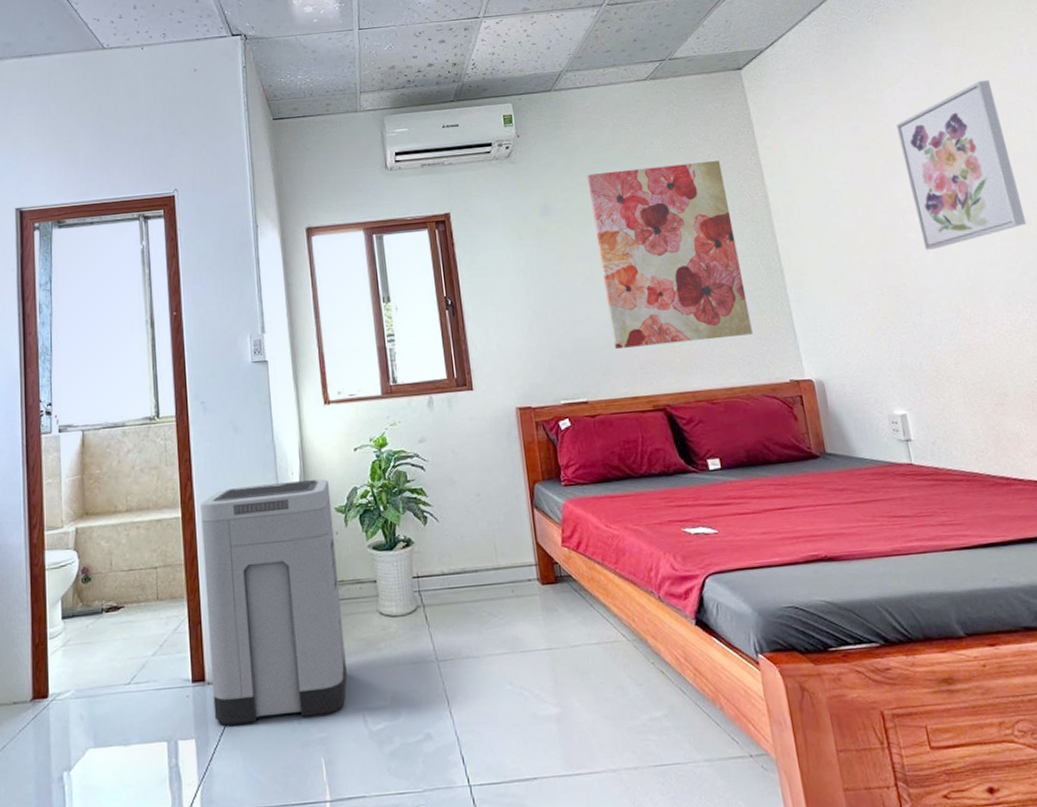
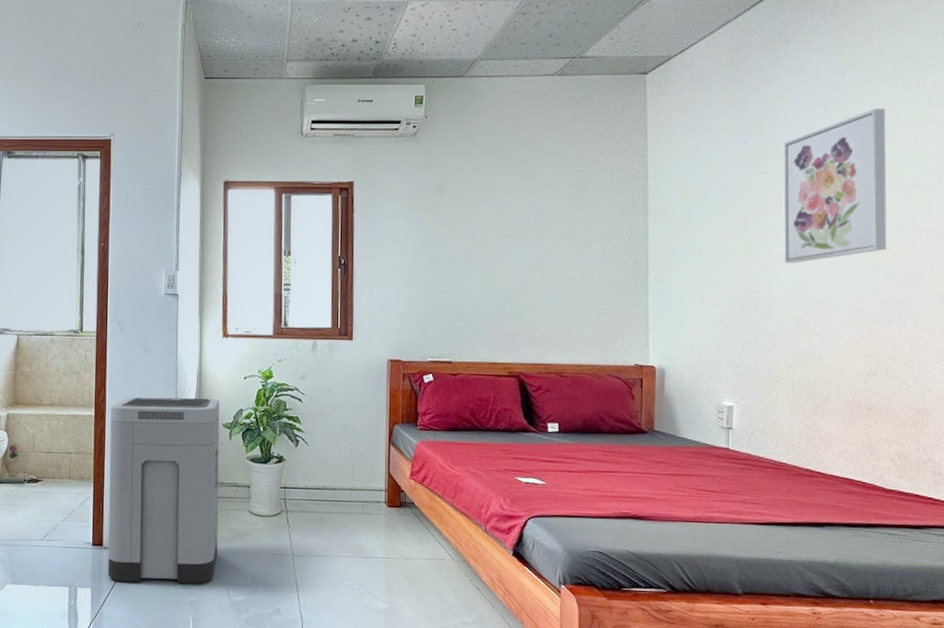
wall art: present [587,160,753,350] -> none [482,158,610,321]

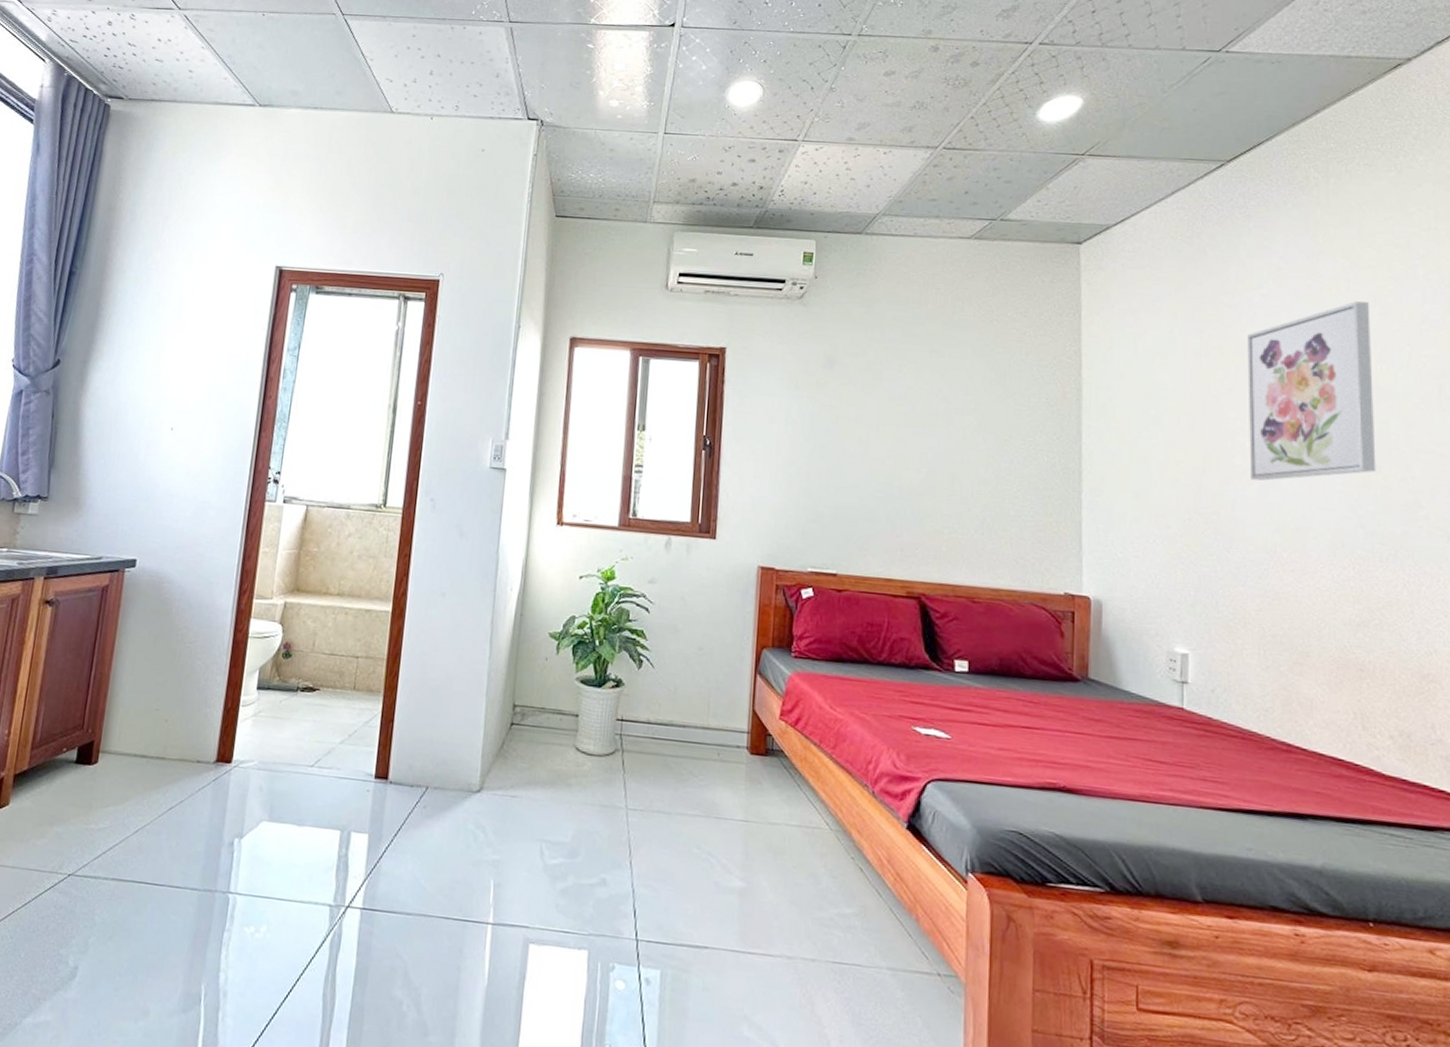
trash can: present [108,397,220,584] -> none [391,592,548,839]

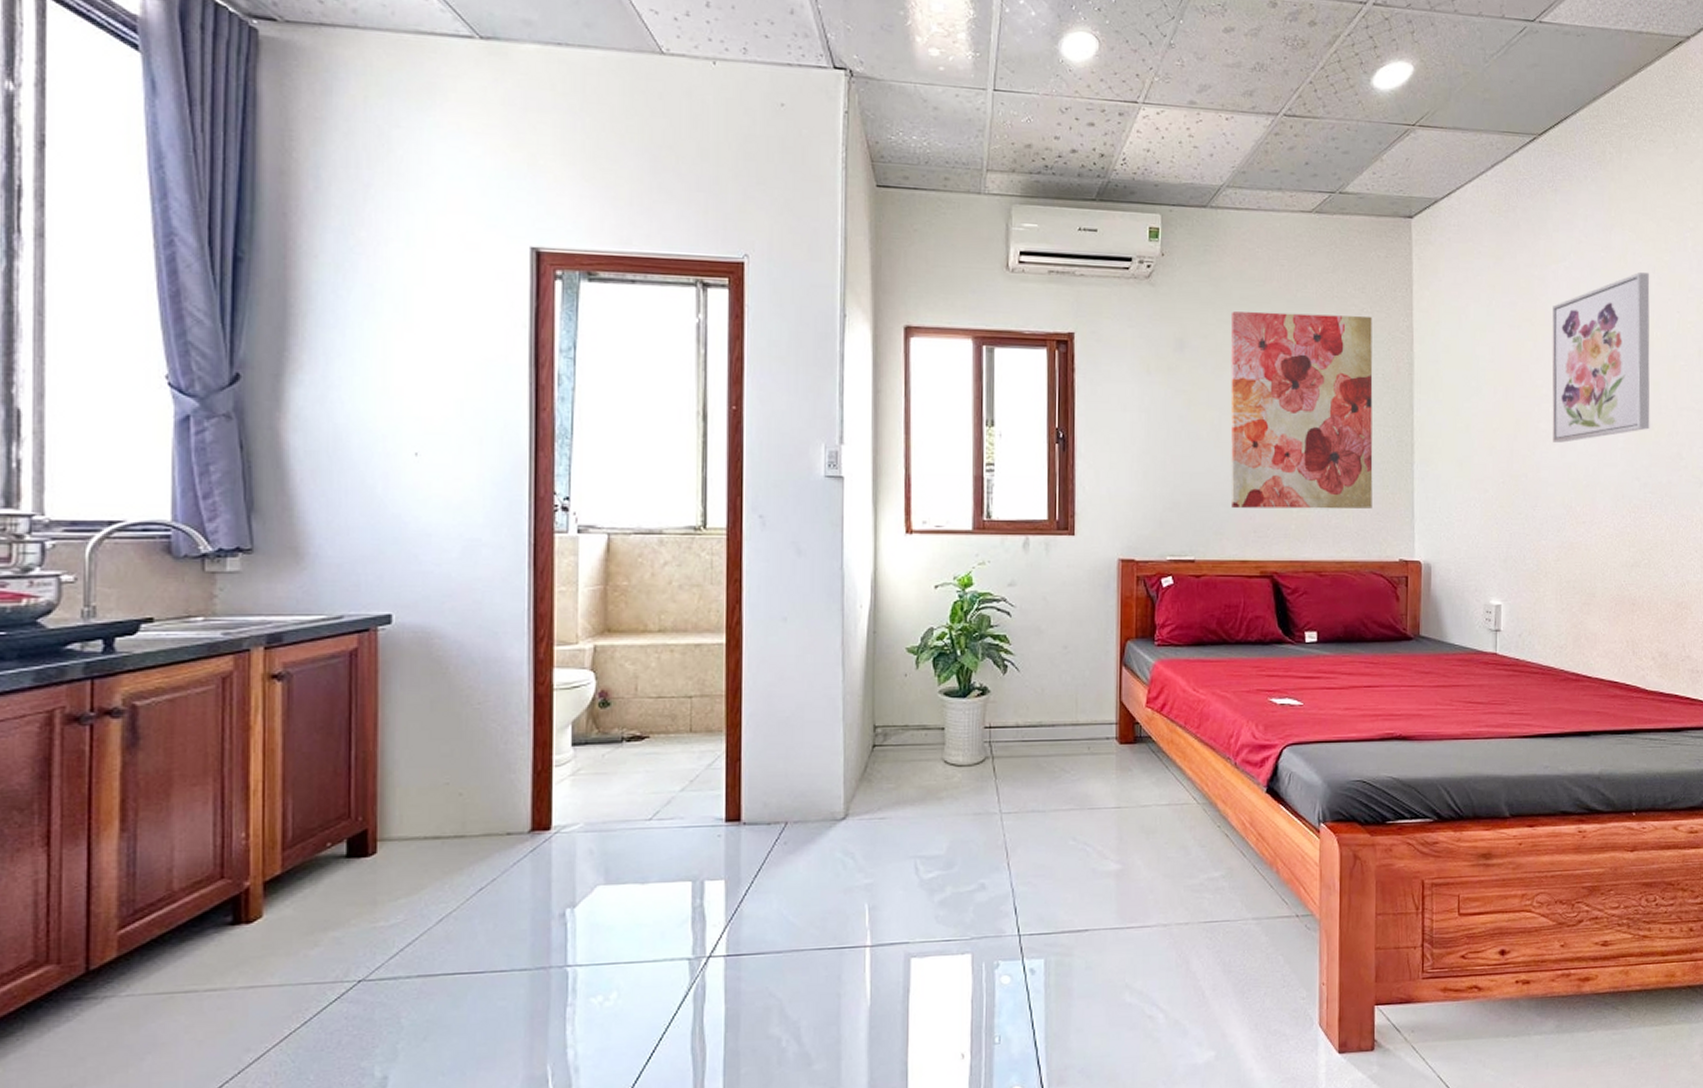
wall art: none [877,332,1036,536] -> present [1230,311,1373,510]

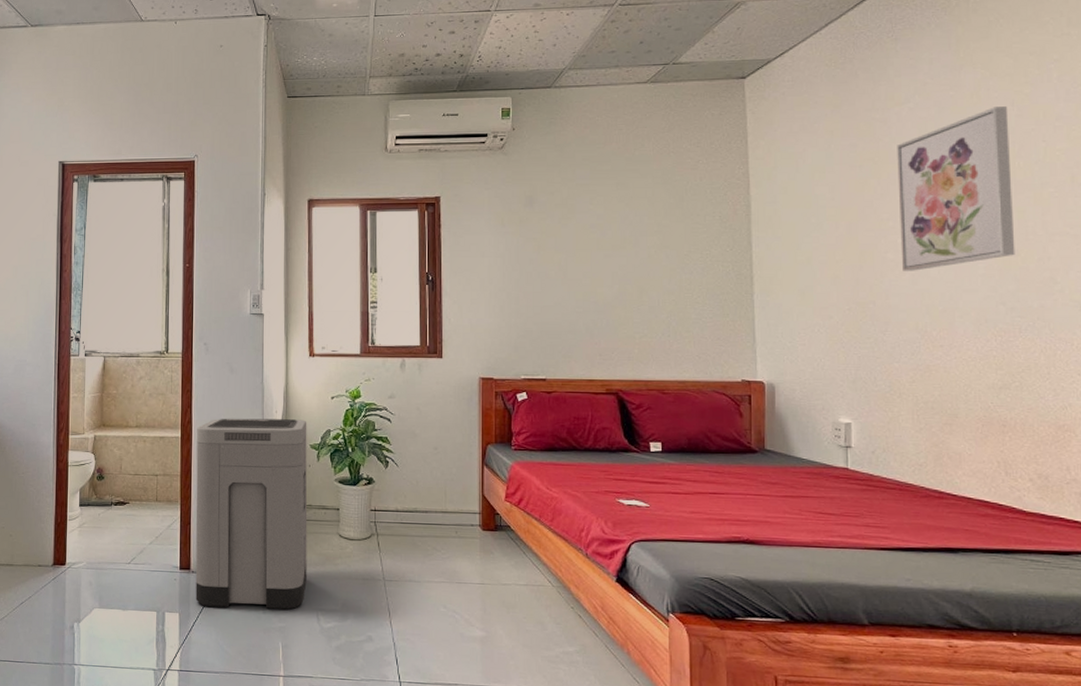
trash can: none [748,616,903,867] -> present [195,418,308,610]
wall art: present [1230,311,1373,510] -> none [574,166,713,336]

